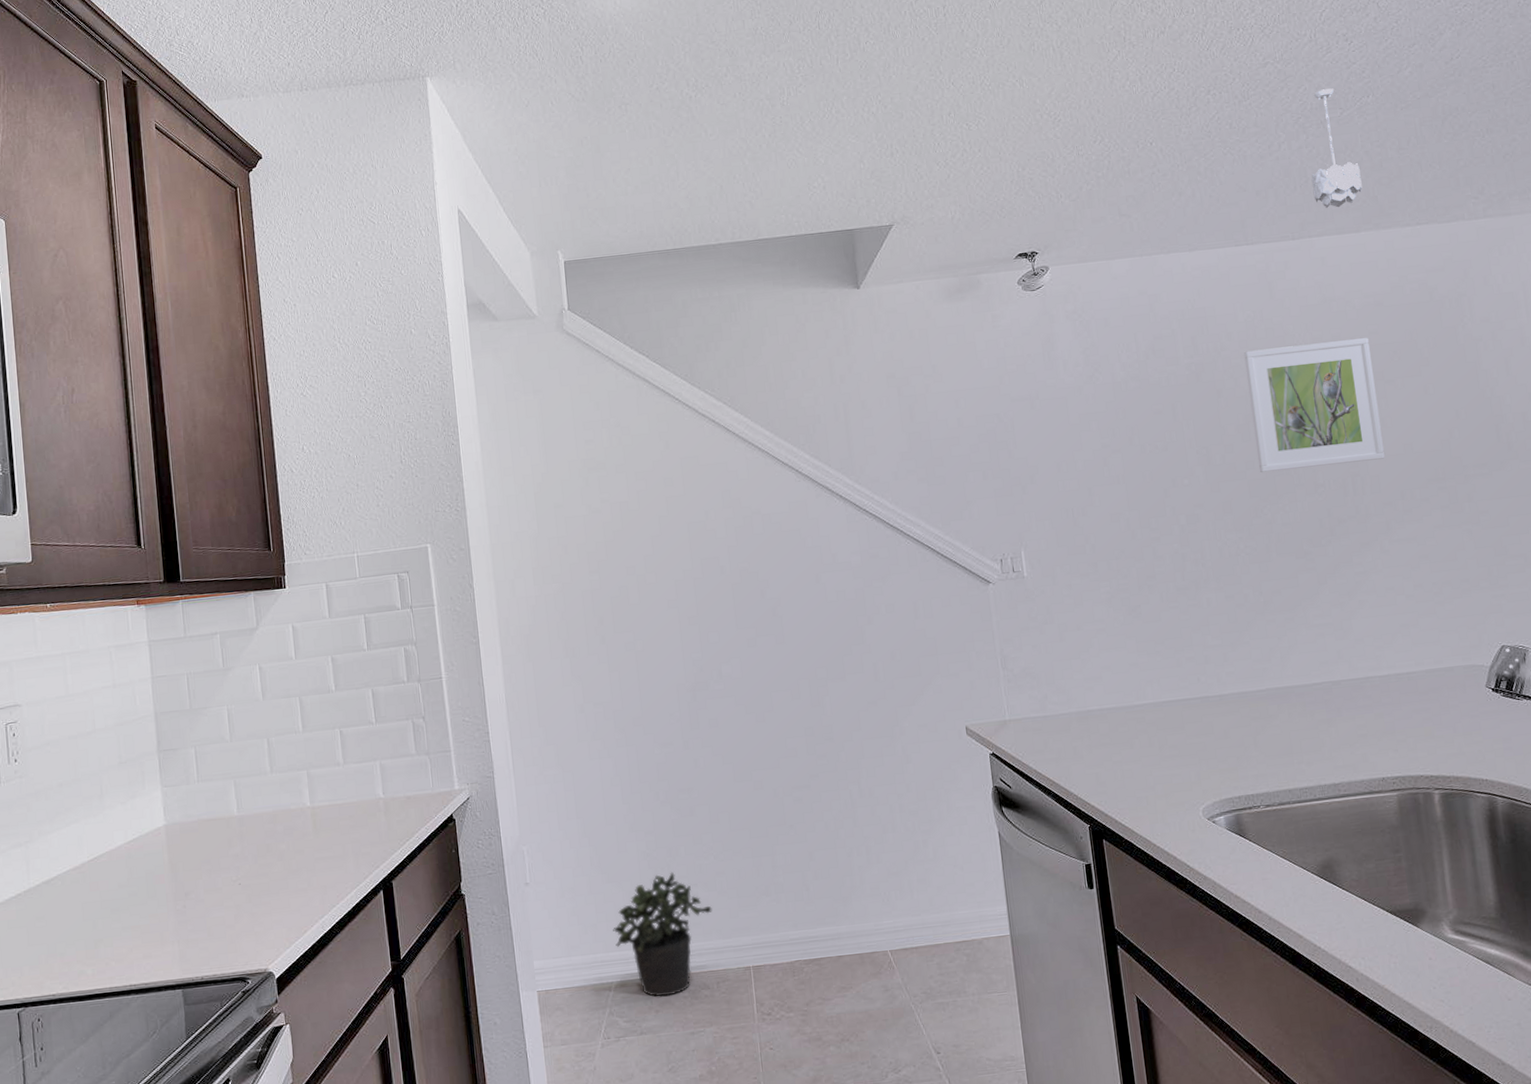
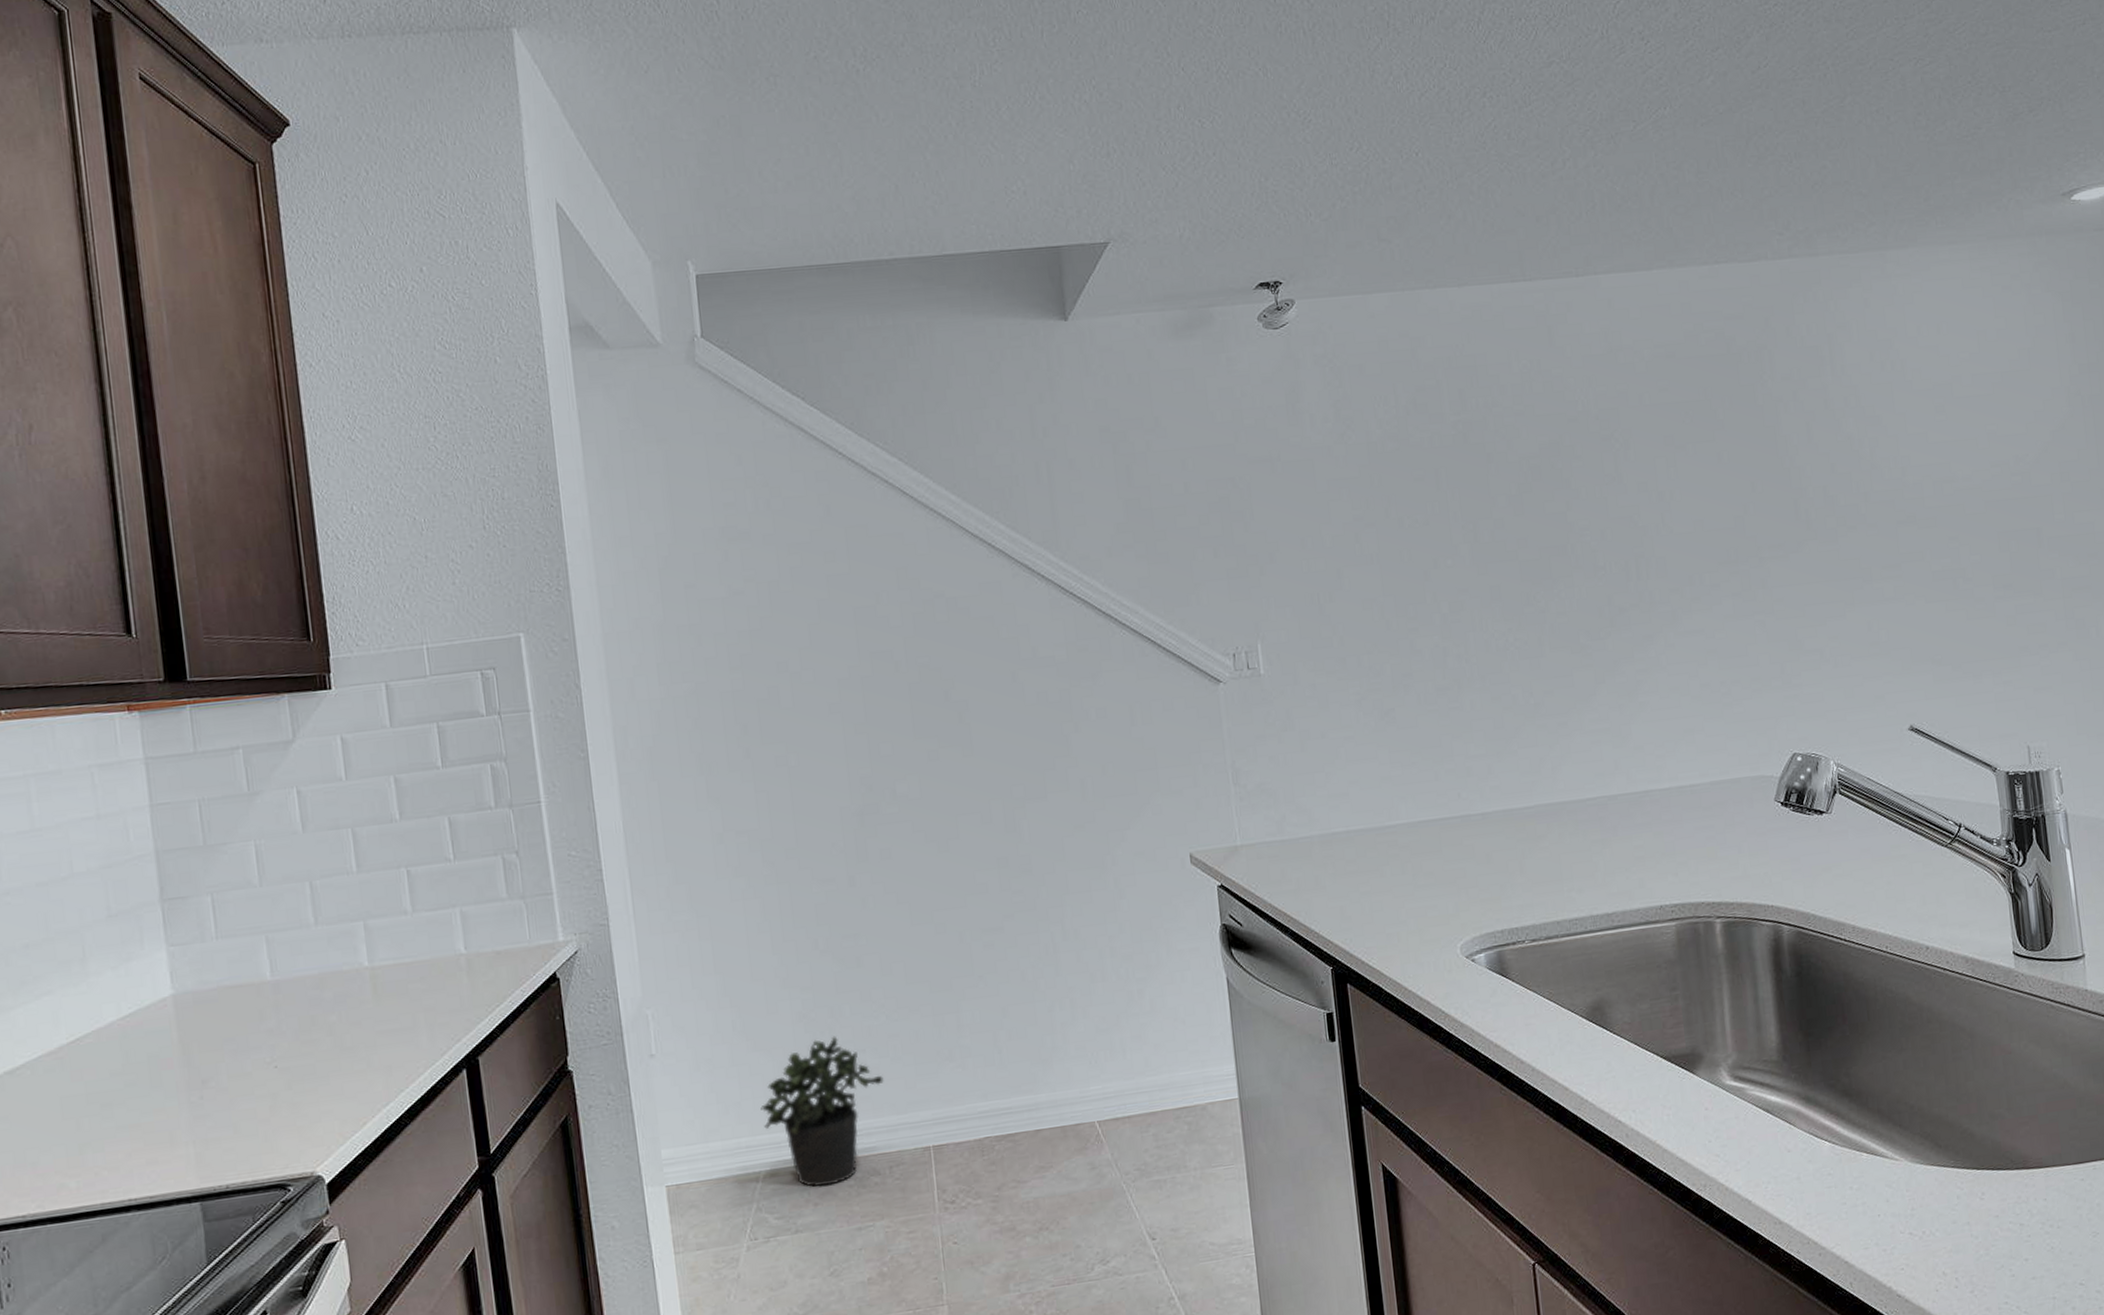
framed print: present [1243,338,1385,472] -> none [1518,395,1673,552]
pendant light: present [1311,88,1363,208] -> none [1599,96,1656,240]

